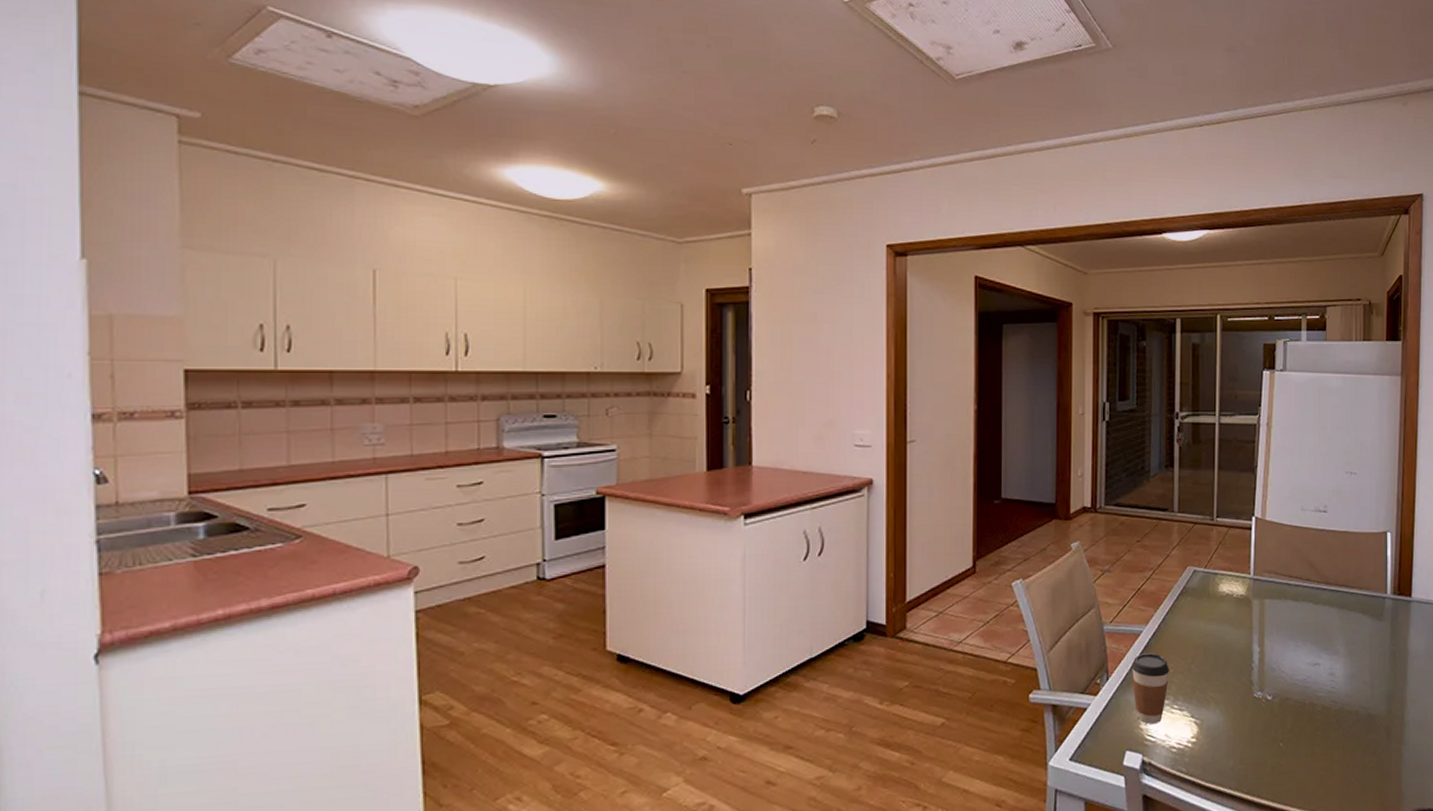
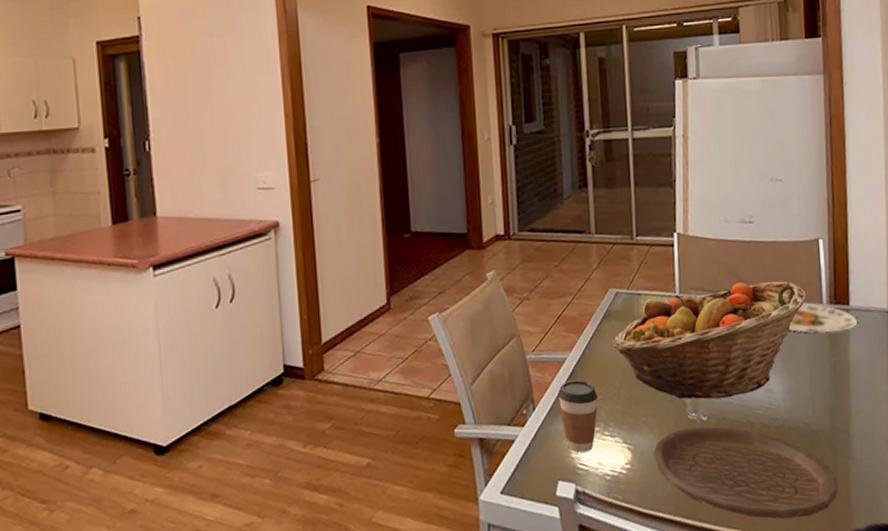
fruit basket: none [1186,569,1373,680] -> present [612,281,807,400]
plate: none [1219,705,1391,800] -> present [653,426,839,520]
plate: none [1355,592,1419,623] -> present [789,302,858,333]

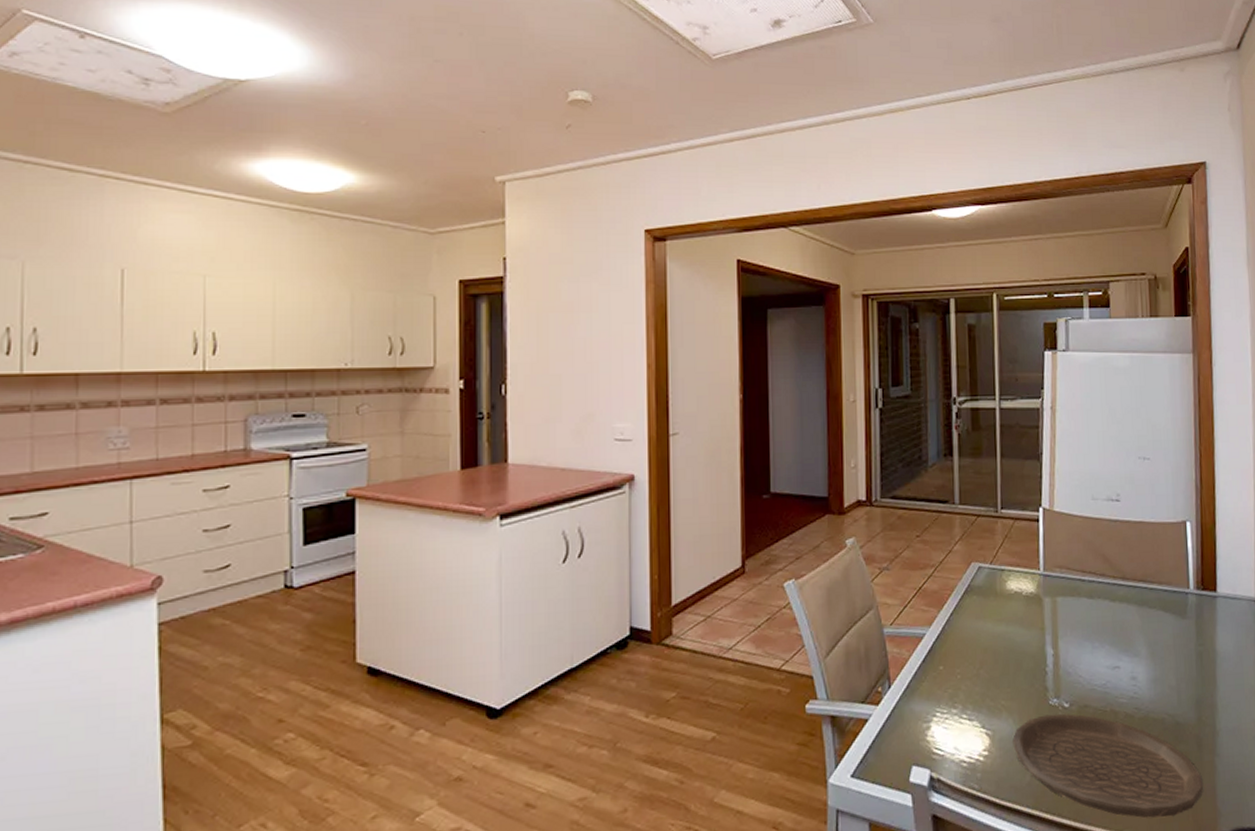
coffee cup: present [557,380,598,453] -> none [914,657,956,736]
fruit basket: present [612,281,807,400] -> none [972,563,1174,685]
plate: present [789,302,858,333] -> none [1155,587,1225,620]

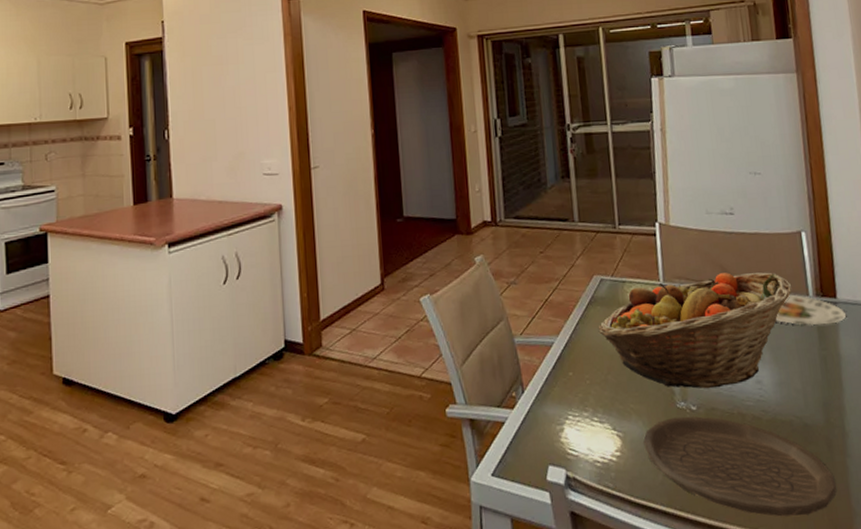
fruit basket: none [972,563,1174,685] -> present [598,272,793,389]
plate: none [1155,587,1225,620] -> present [776,294,847,326]

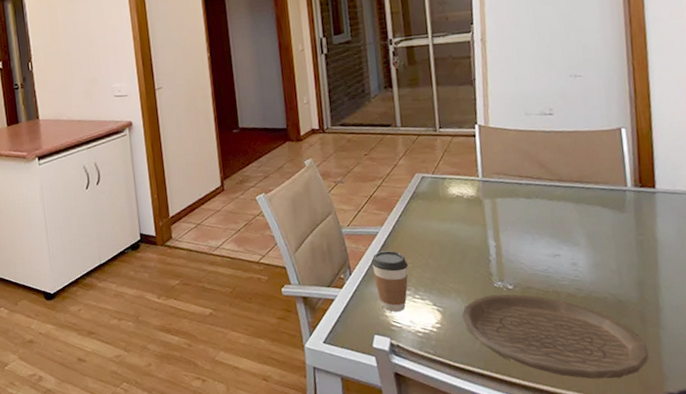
coffee cup: none [545,364,586,438] -> present [370,250,408,312]
fruit basket: present [598,272,793,389] -> none [419,166,611,271]
plate: present [776,294,847,326] -> none [593,185,665,214]

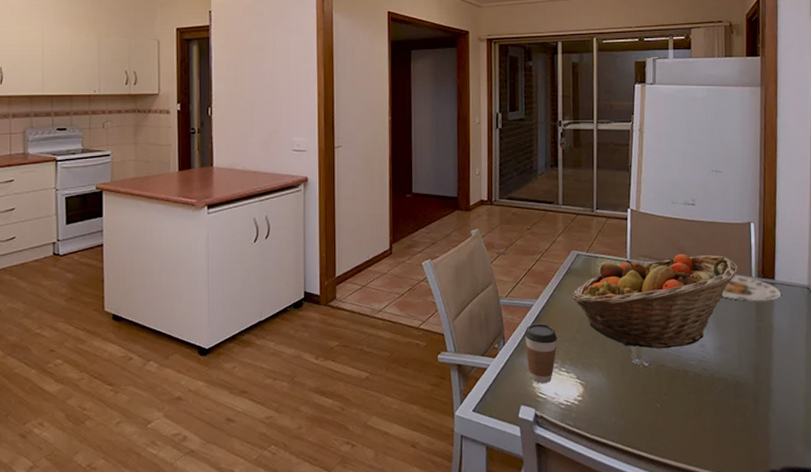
fruit basket: none [419,166,611,271] -> present [571,254,738,349]
plate: present [462,294,649,380] -> none [602,371,759,456]
plate: none [593,185,665,214] -> present [722,274,782,302]

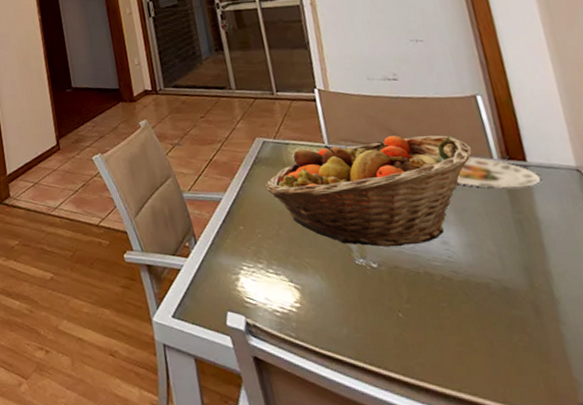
coffee cup: present [524,323,557,383] -> none [216,219,260,287]

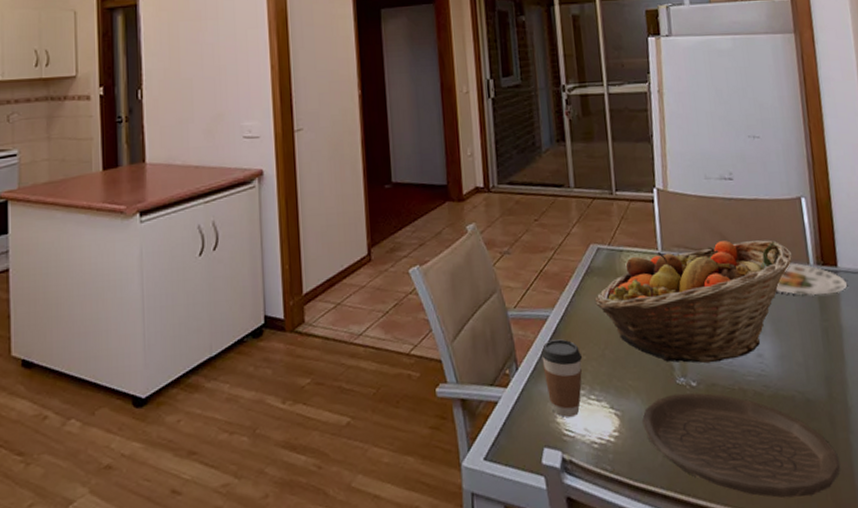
coffee cup: none [216,219,260,287] -> present [540,339,582,417]
plate: none [323,273,553,382] -> present [642,393,841,499]

